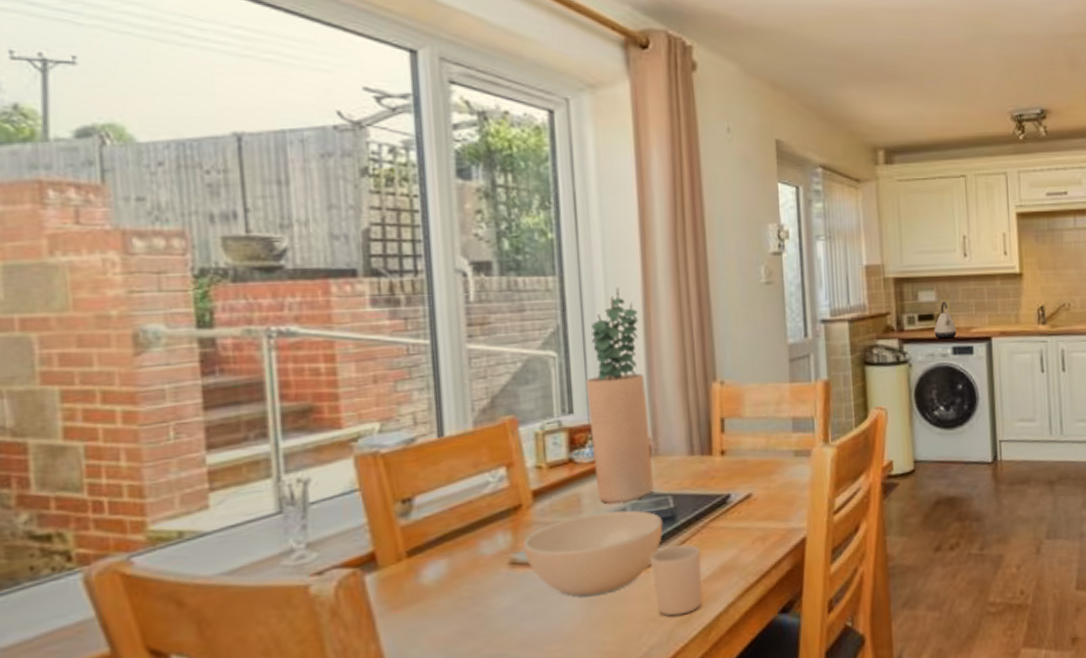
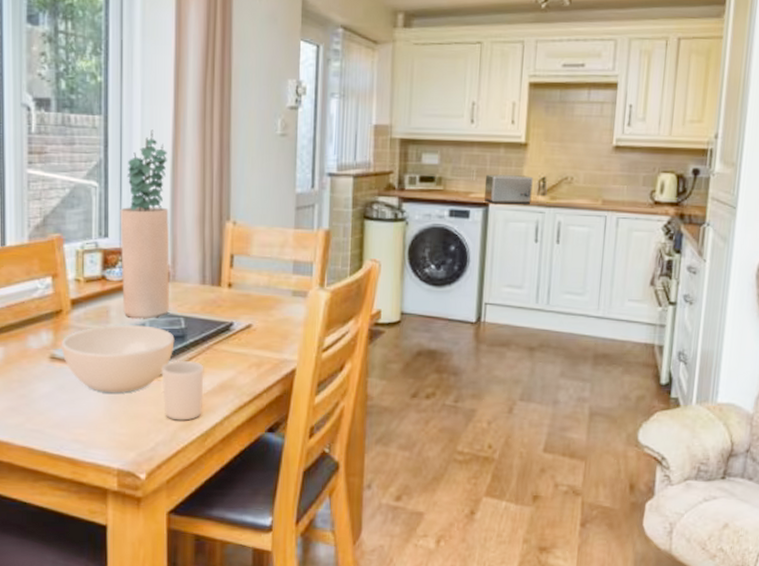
kettle: present [934,301,957,339] -> none [433,165,456,201]
toaster: none [984,305,1033,339] -> present [484,174,533,205]

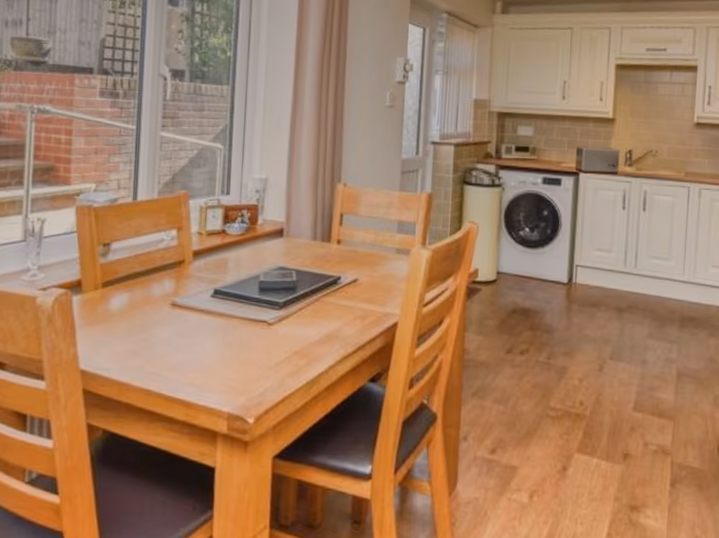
bowl: present [61,324,175,394] -> none [181,275,286,340]
vase: present [120,129,170,319] -> none [240,99,286,271]
mug: present [162,360,204,421] -> none [273,310,313,368]

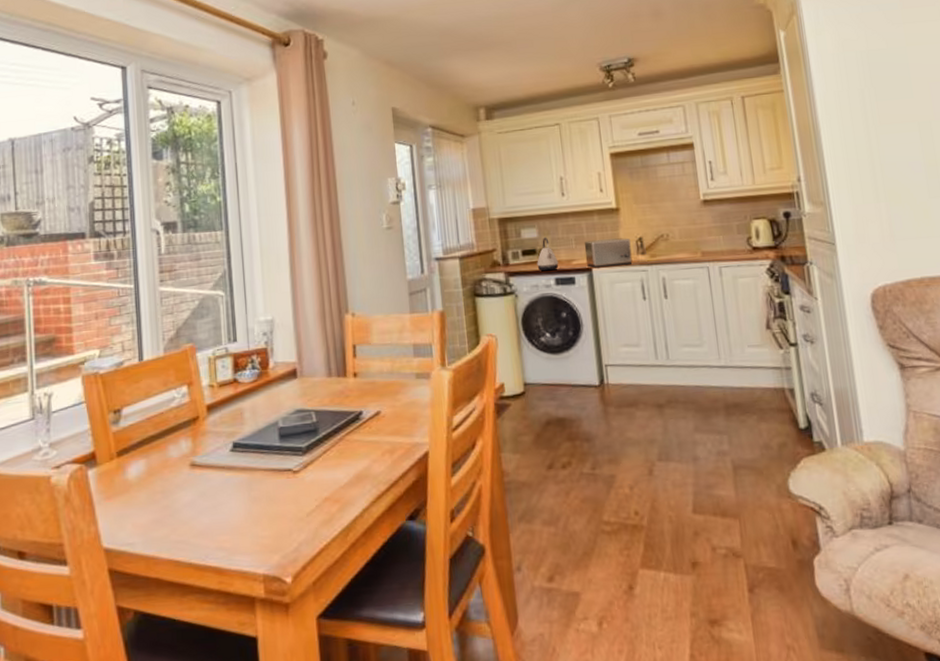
kettle: none [527,137,549,170] -> present [537,237,559,272]

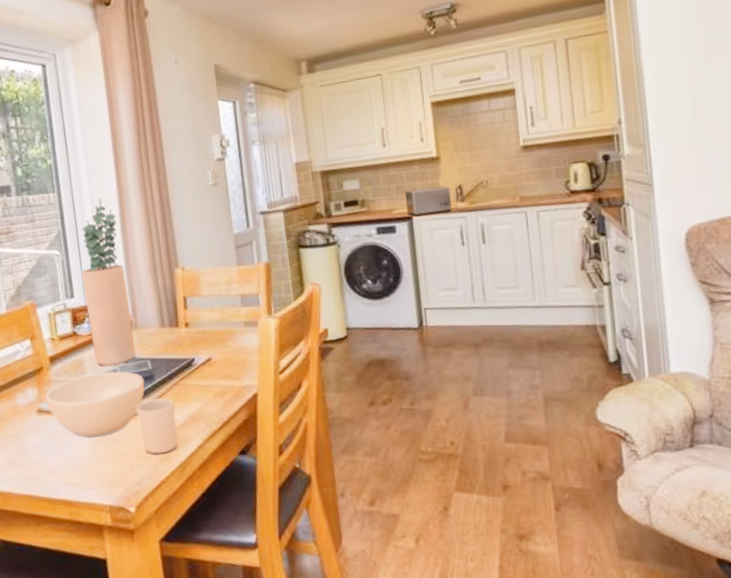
bowl: none [199,423,308,496] -> present [45,371,145,437]
vase: none [246,238,301,418] -> present [81,198,137,367]
mug: none [298,454,342,517] -> present [136,398,178,454]
kettle: present [537,237,559,272] -> none [358,188,380,222]

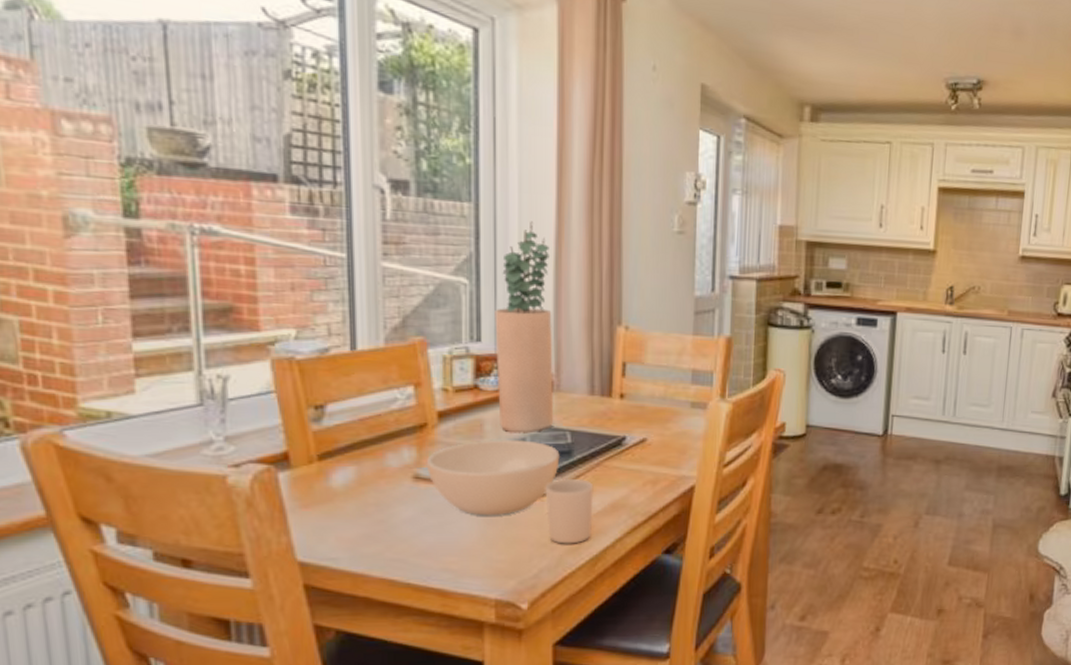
toaster: present [404,185,452,218] -> none [891,281,941,315]

